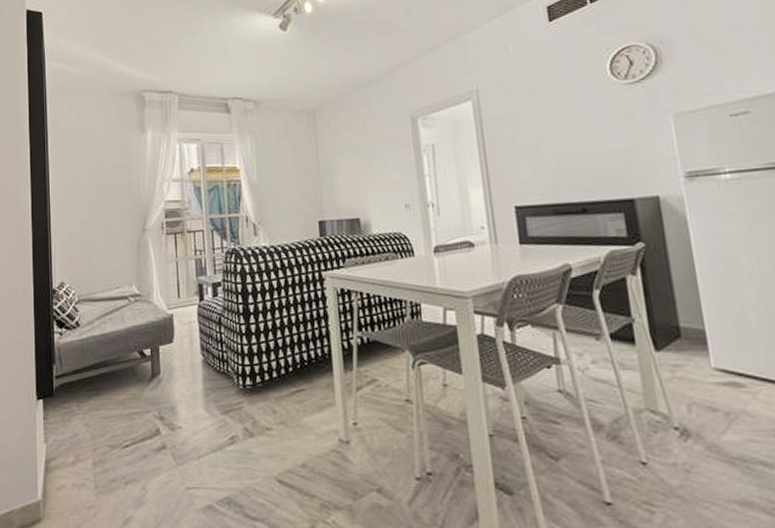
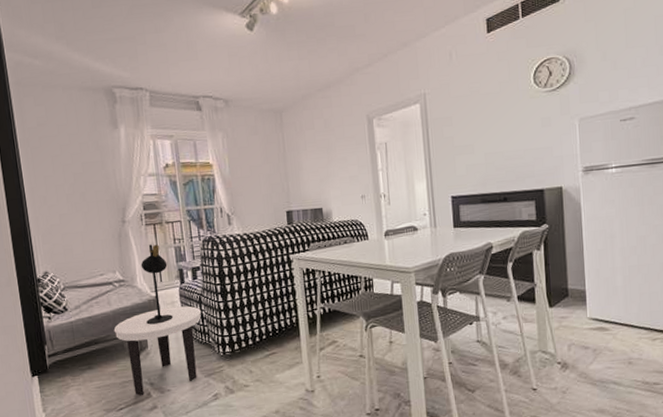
side table: none [125,327,221,431] -> present [113,306,202,395]
table lamp: none [158,255,190,347] -> present [140,244,174,325]

